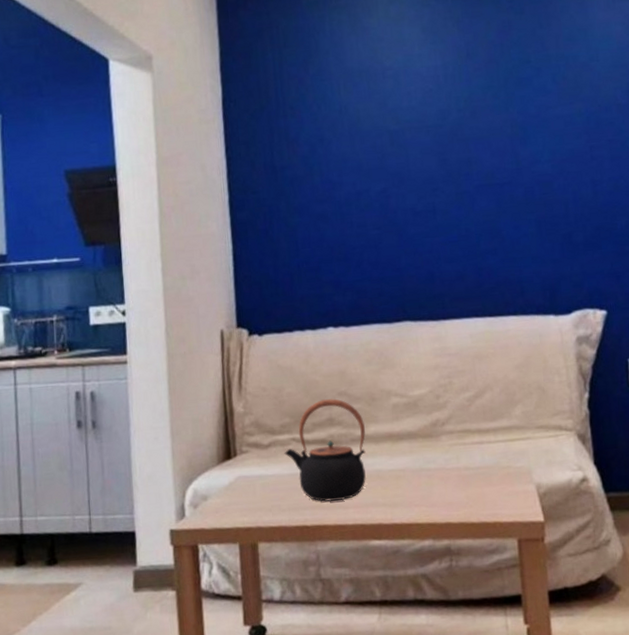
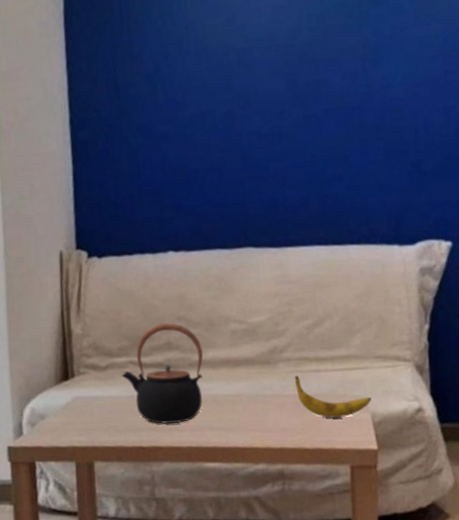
banana: none [457,448,535,491] -> present [294,375,371,418]

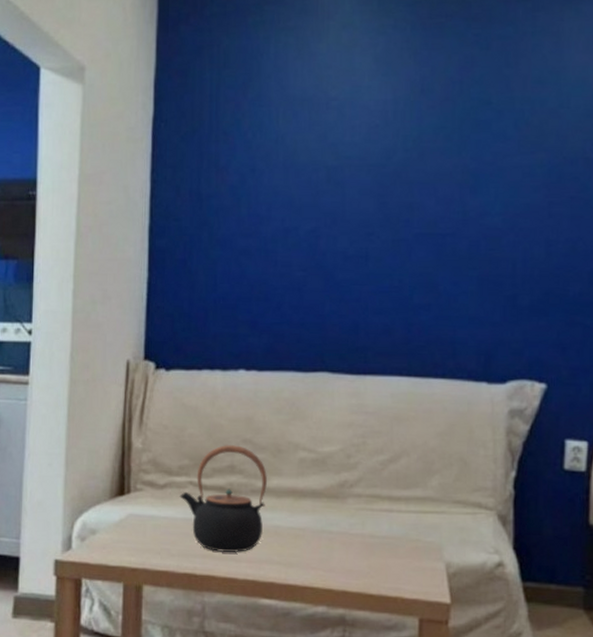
banana: present [294,375,371,418] -> none [364,513,447,564]

